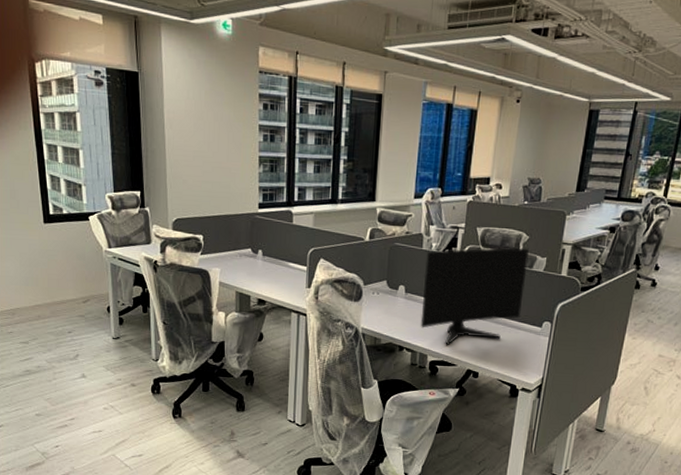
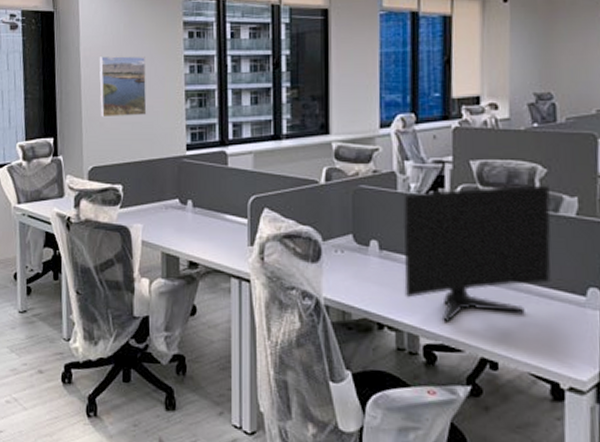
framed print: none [182,120,225,177] -> present [99,56,147,118]

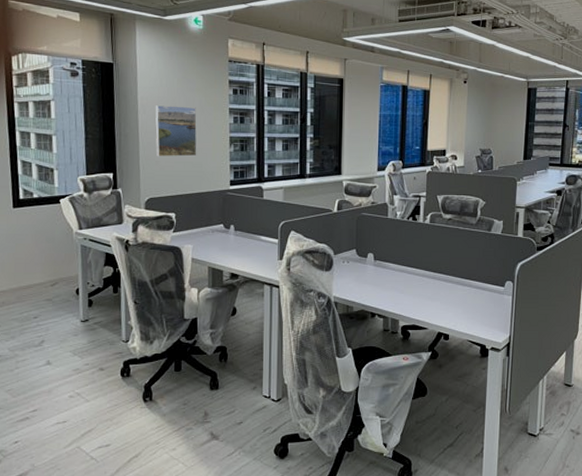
computer monitor: present [403,184,552,322] -> none [390,212,487,309]

